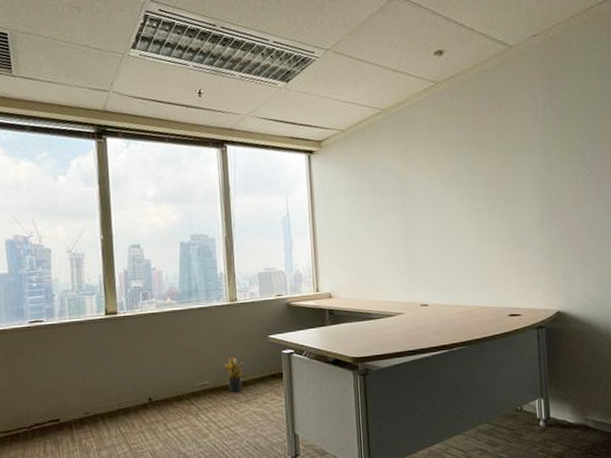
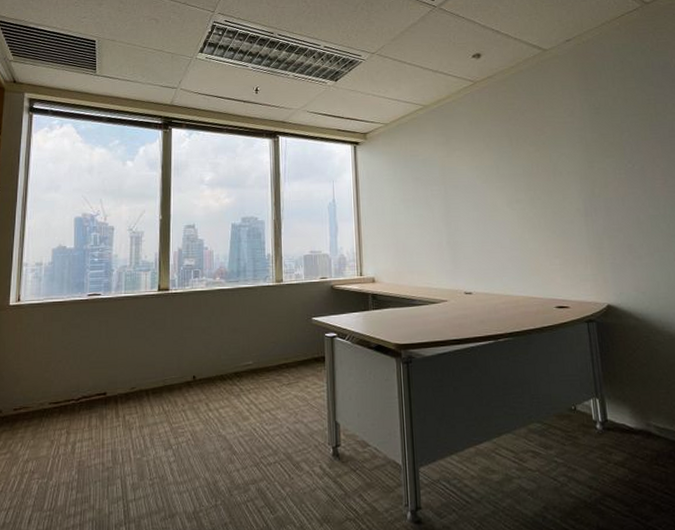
potted plant: present [222,356,244,393] -> none [266,337,287,375]

